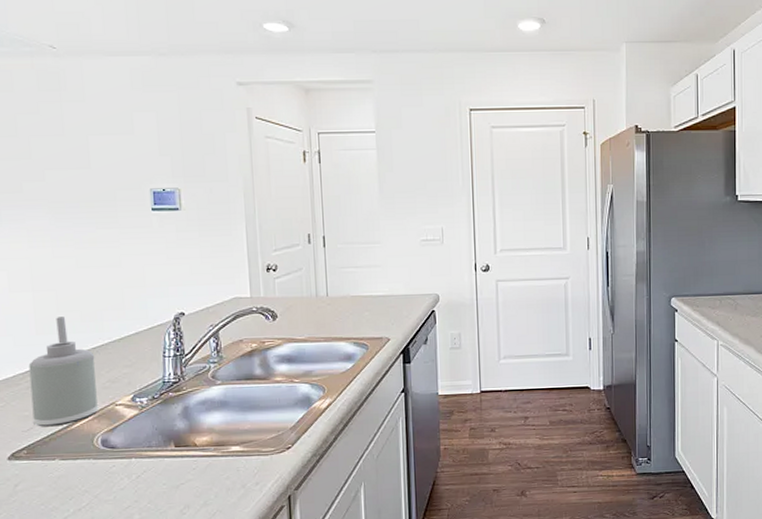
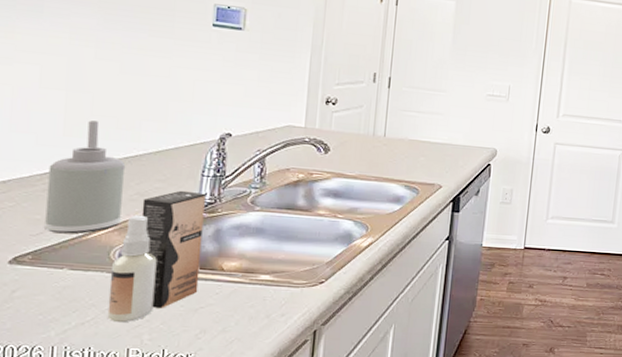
spray bottle: none [96,373,177,506] -> present [107,190,206,323]

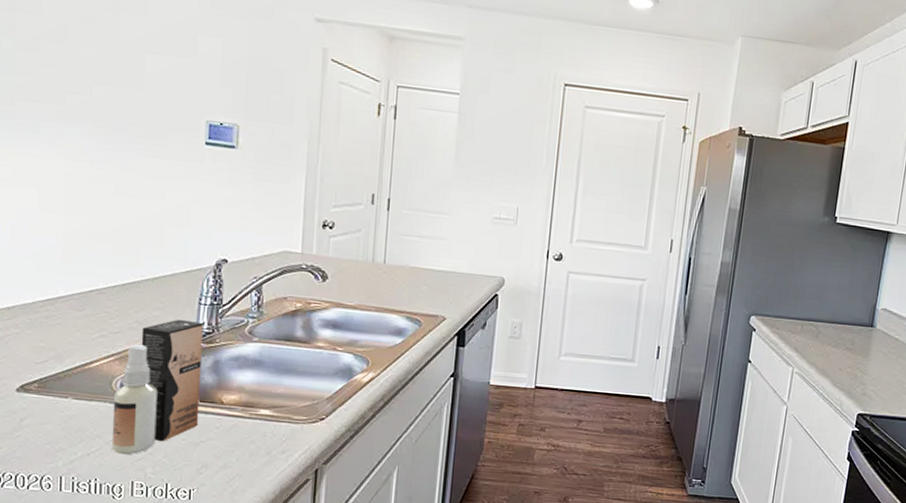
soap dispenser: present [45,120,126,234] -> none [49,245,124,363]

